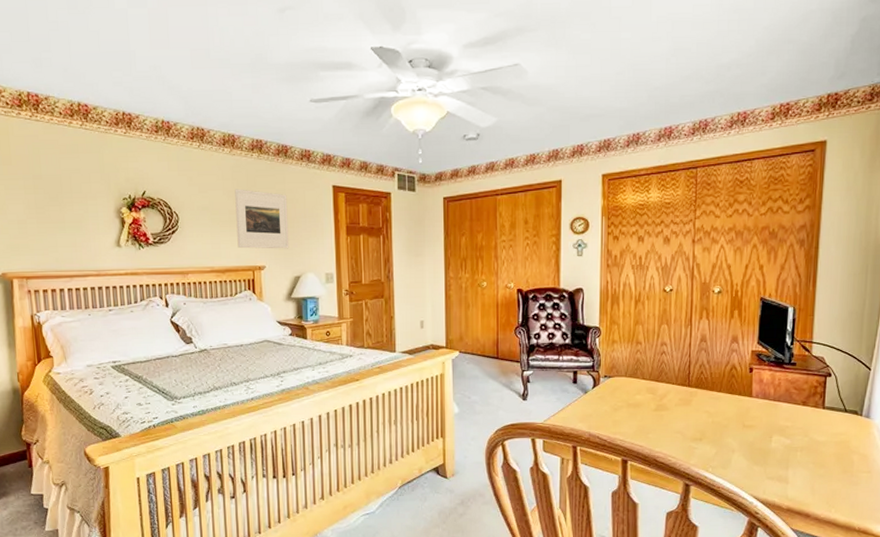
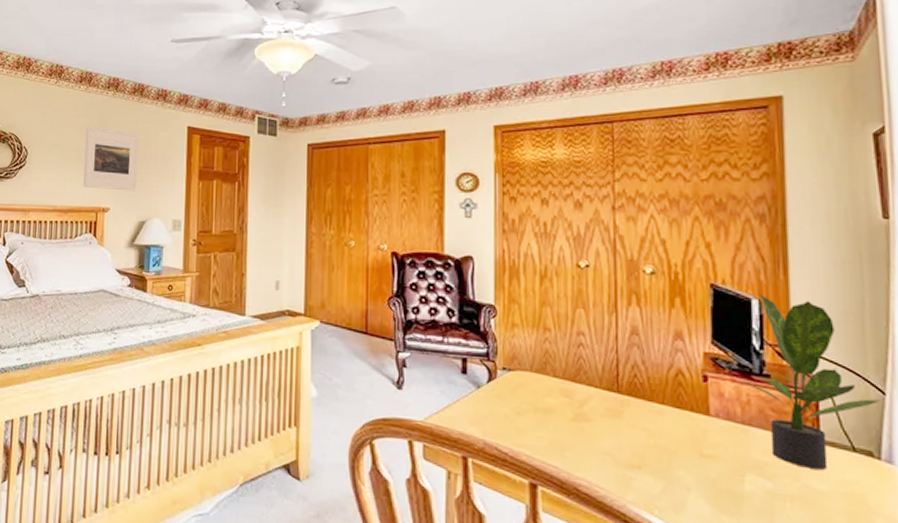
potted plant: none [777,302,866,427] -> present [743,293,880,470]

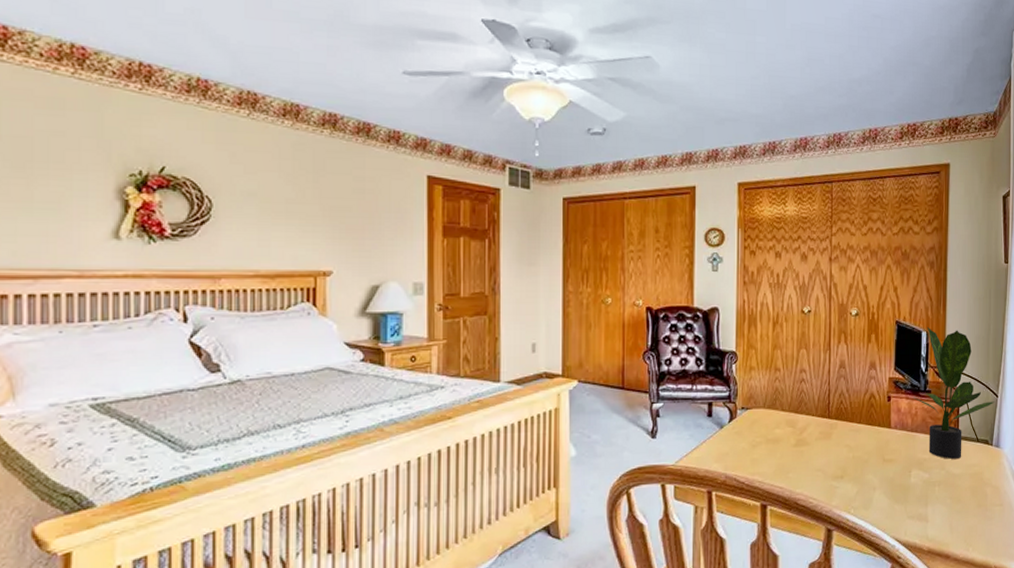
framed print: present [83,126,139,191] -> none [295,172,367,251]

